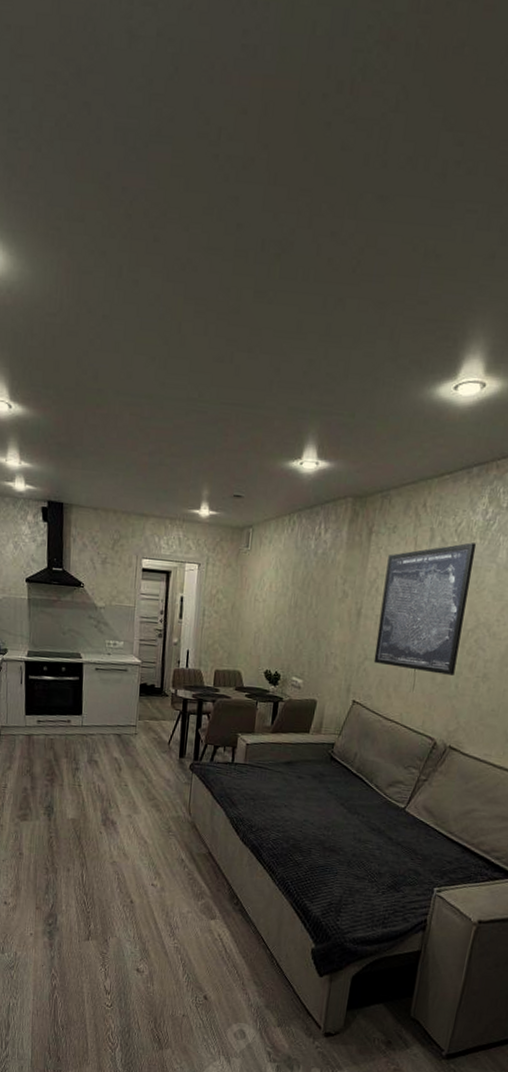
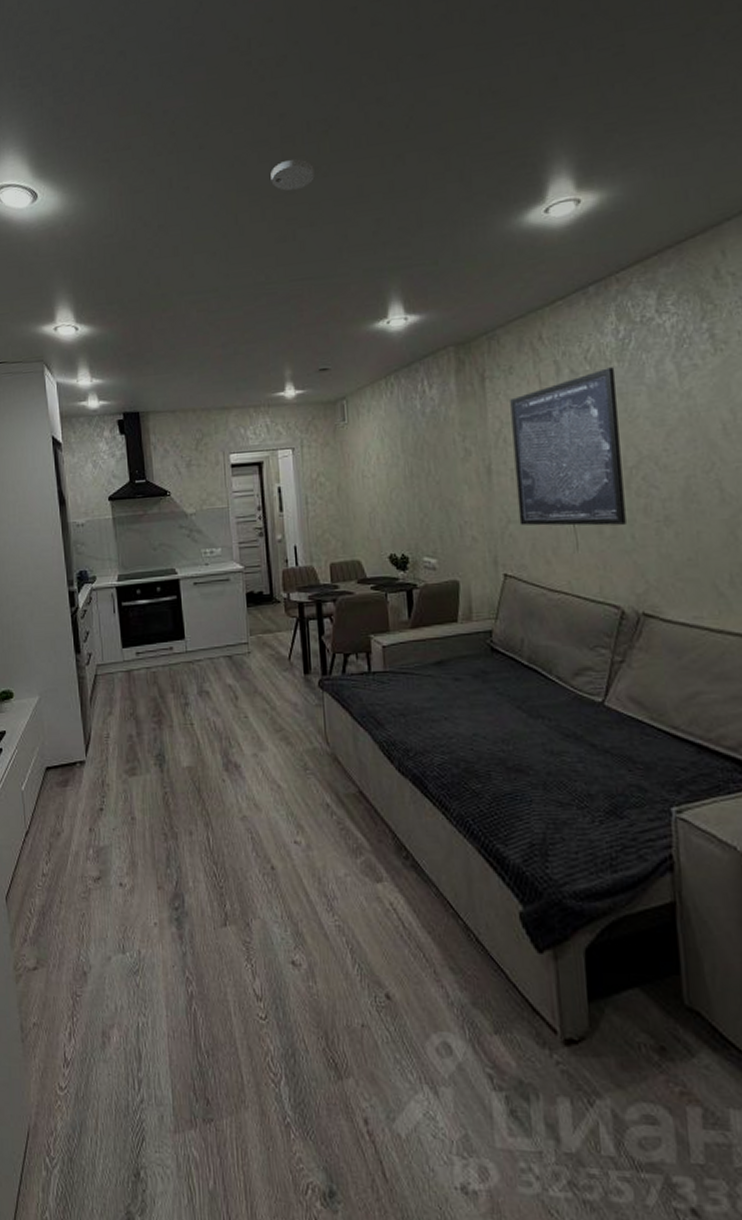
smoke detector: none [218,276,261,311] -> present [270,159,315,191]

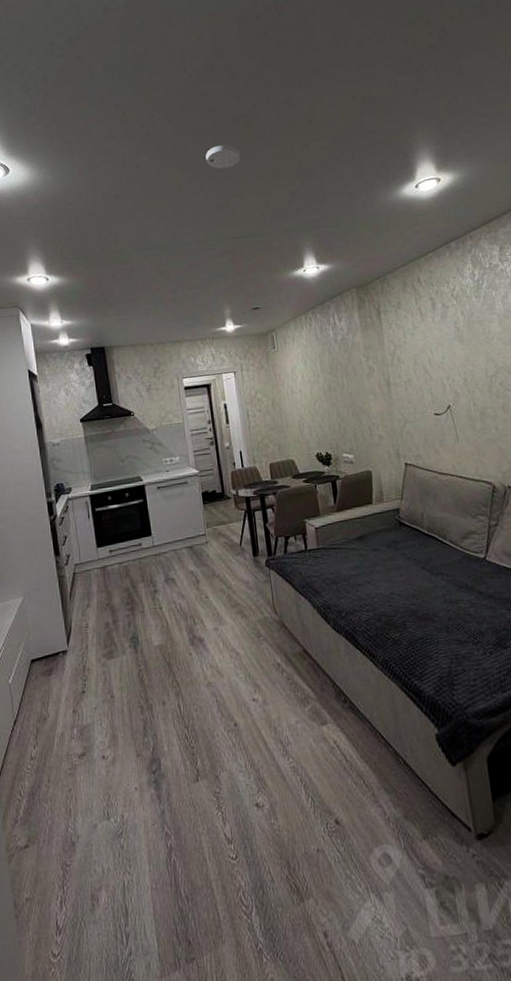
wall art: present [510,367,626,526] -> none [400,302,491,425]

